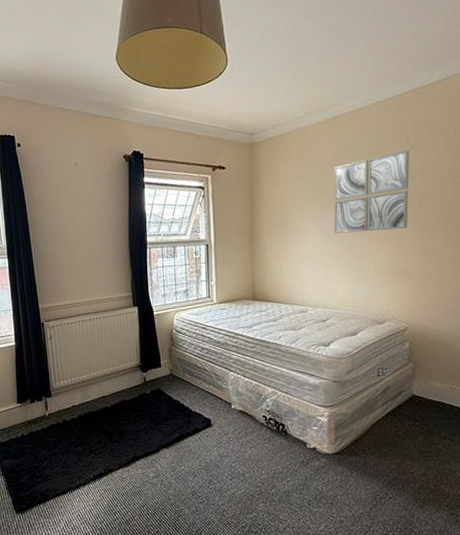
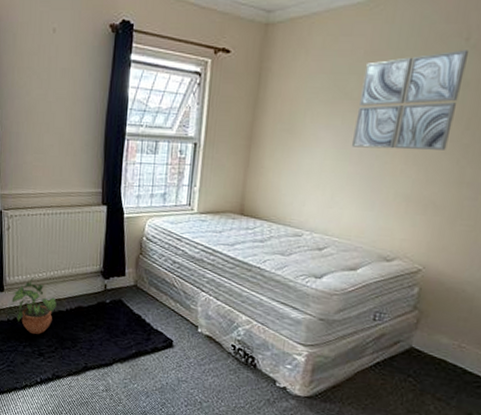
potted plant: none [59,380,102,434] -> present [11,277,57,335]

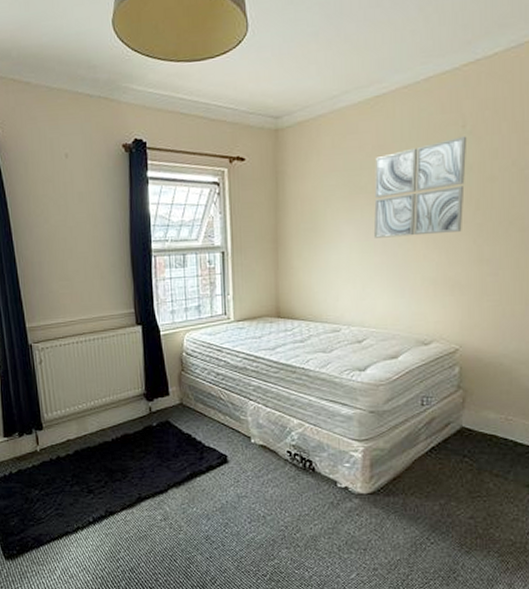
potted plant: present [11,277,57,335] -> none [52,410,101,471]

